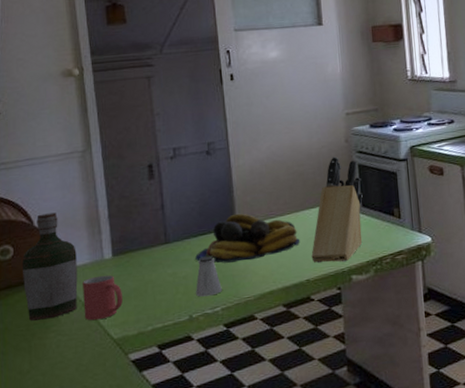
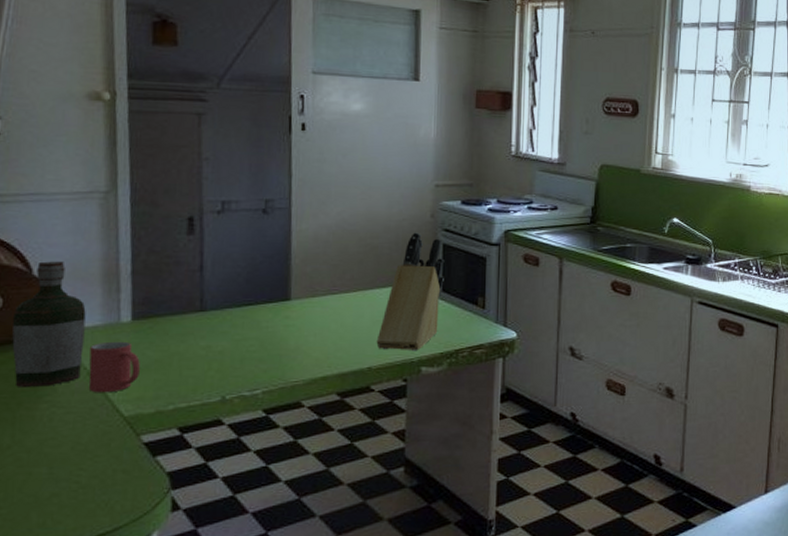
fruit bowl: present [195,213,300,263] -> none [236,285,365,340]
saltshaker: present [196,256,222,297] -> none [233,330,265,376]

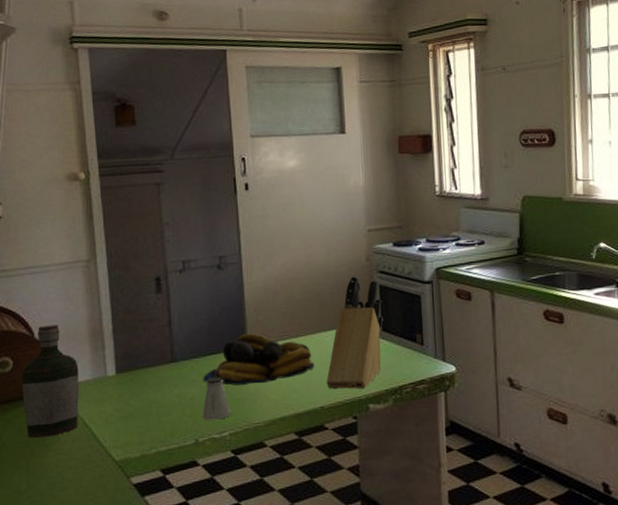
mug: present [88,341,140,393] -> none [84,393,125,441]
saltshaker: none [233,330,265,376] -> present [203,377,230,420]
fruit bowl: none [236,285,365,340] -> present [203,333,315,386]

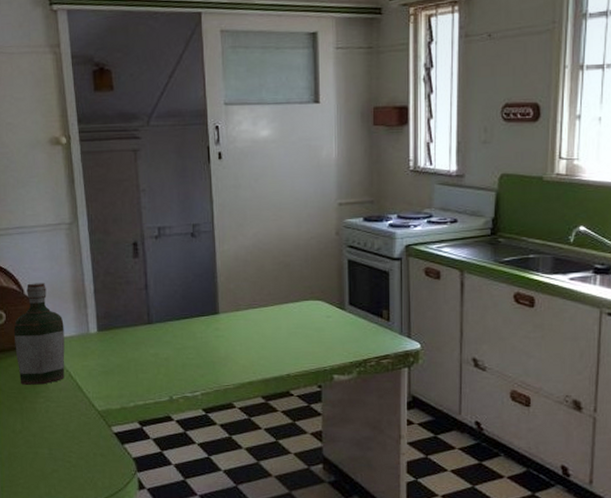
fruit bowl: present [203,333,315,386] -> none [177,300,283,349]
saltshaker: present [203,377,230,420] -> none [177,340,202,380]
knife block: present [326,276,383,390] -> none [293,249,351,360]

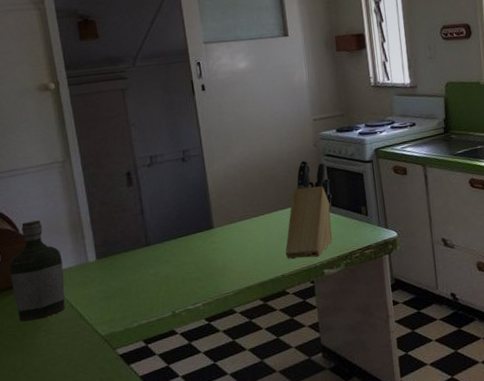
knife block: none [293,249,351,360] -> present [285,160,333,260]

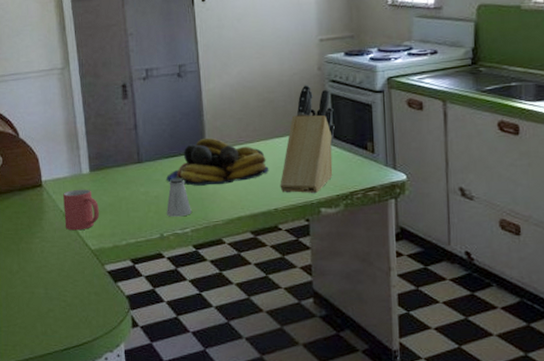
bottle: present [9,220,65,322] -> none [9,126,59,226]
mug: none [69,276,108,320] -> present [63,189,99,231]
fruit bowl: none [175,215,275,262] -> present [166,137,269,186]
saltshaker: none [177,256,202,294] -> present [167,178,192,217]

